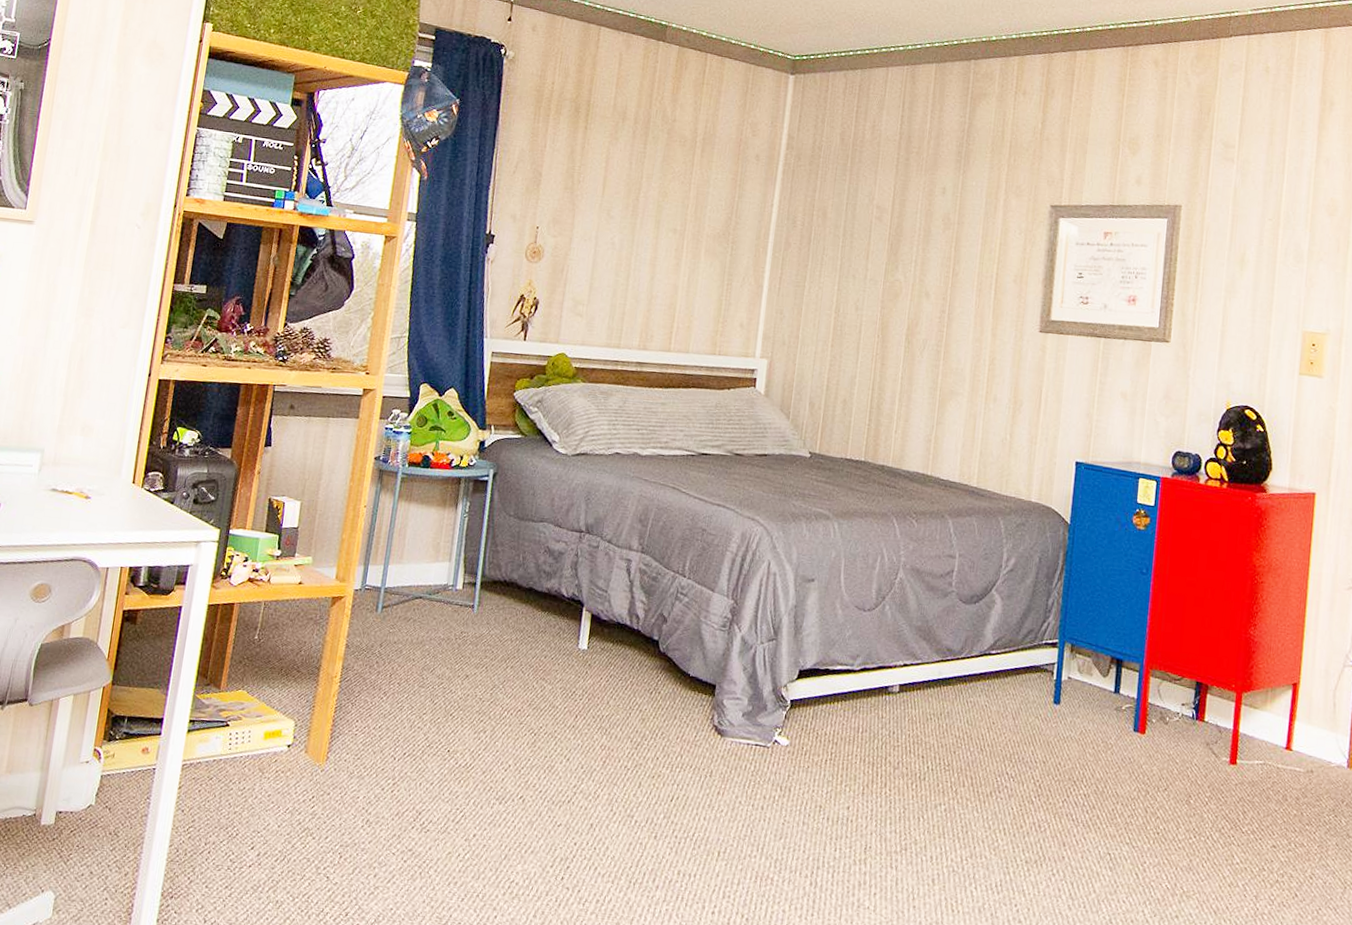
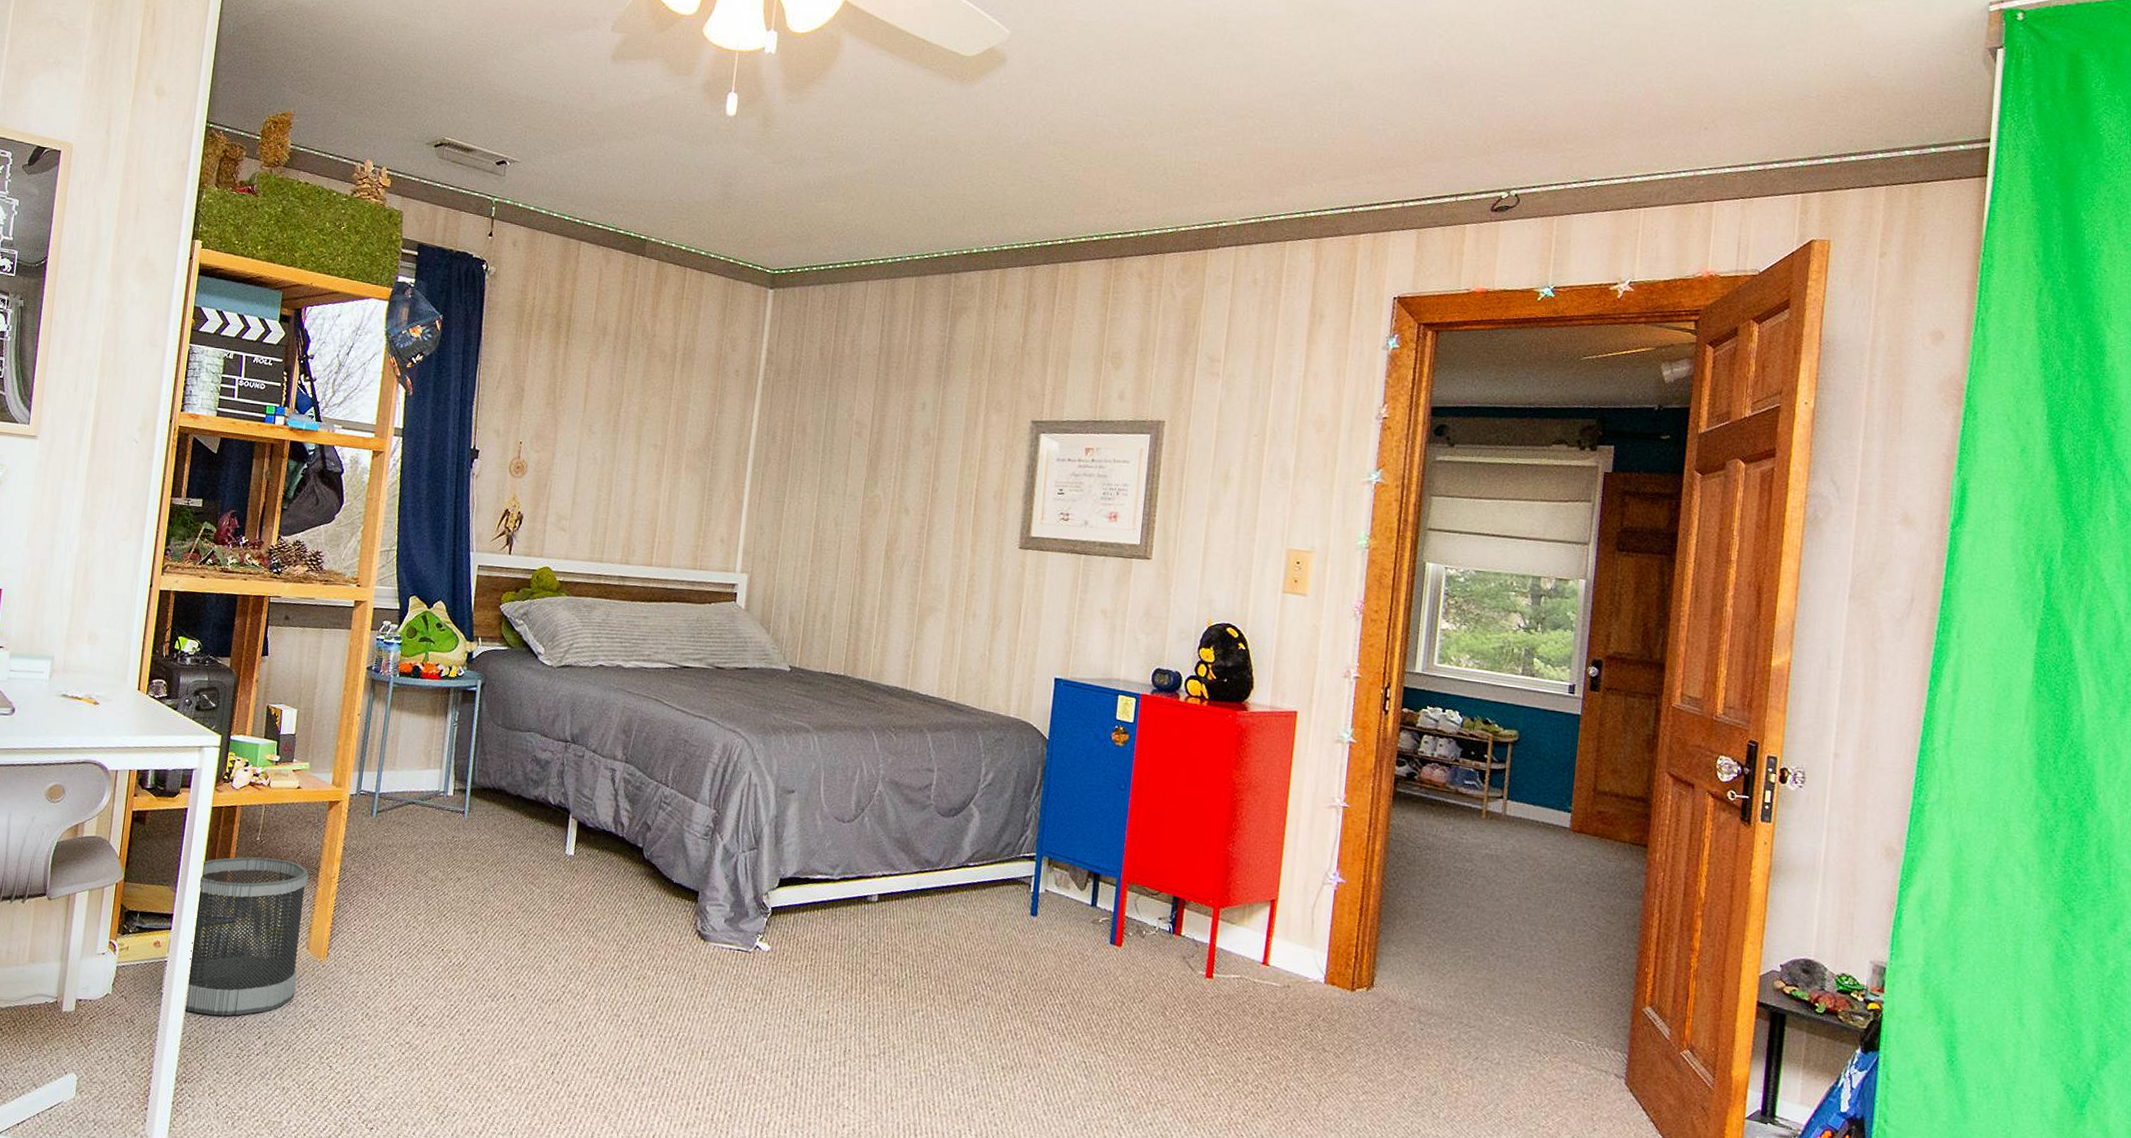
wastebasket: none [173,656,309,826] -> present [184,856,309,1016]

